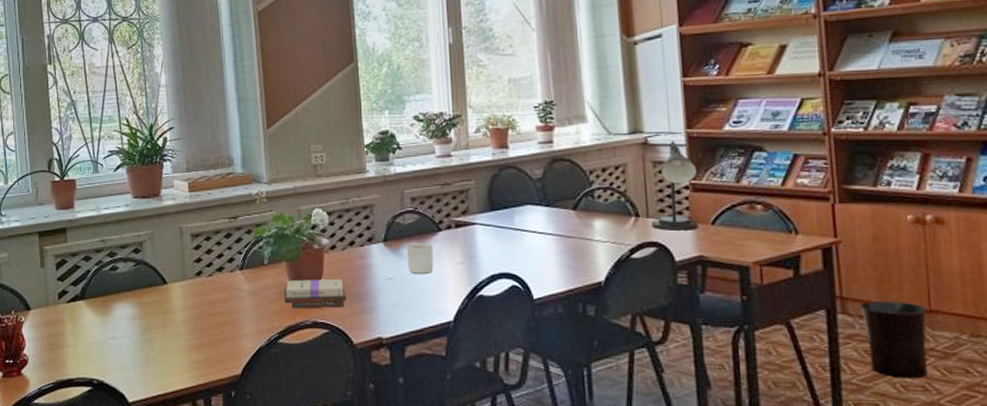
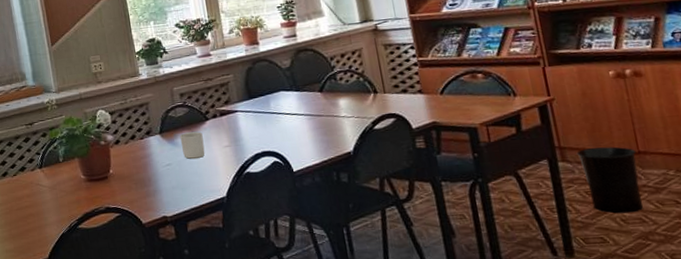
books: present [284,279,347,309] -> none [79,169,133,198]
desk lamp: present [652,141,699,231] -> none [388,25,429,103]

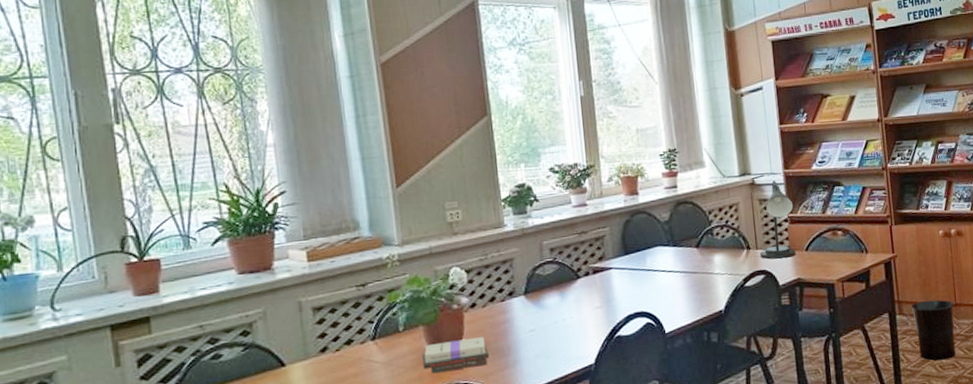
books: none [79,169,133,198] -> present [422,337,490,374]
mug: present [179,132,205,159] -> none [547,291,574,323]
desk lamp: none [388,25,429,103] -> present [760,180,796,259]

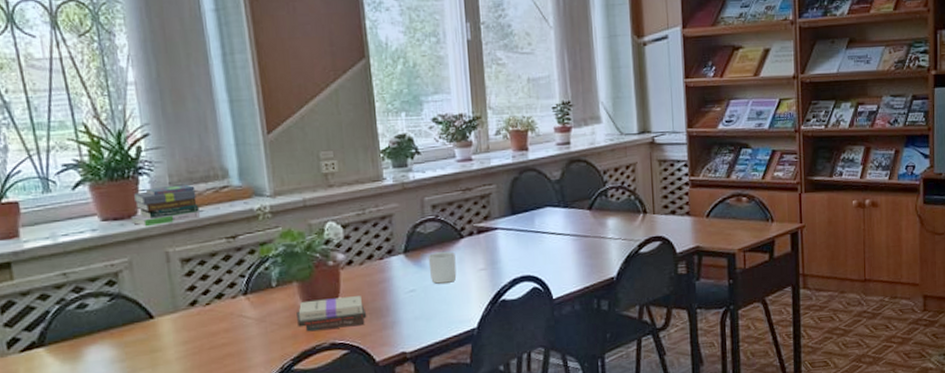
books: none [266,237,332,279] -> present [130,184,200,227]
mug: none [547,291,574,323] -> present [428,251,457,284]
desk lamp: present [760,180,796,259] -> none [657,140,696,225]
waste bin: present [911,300,956,361] -> none [816,274,863,338]

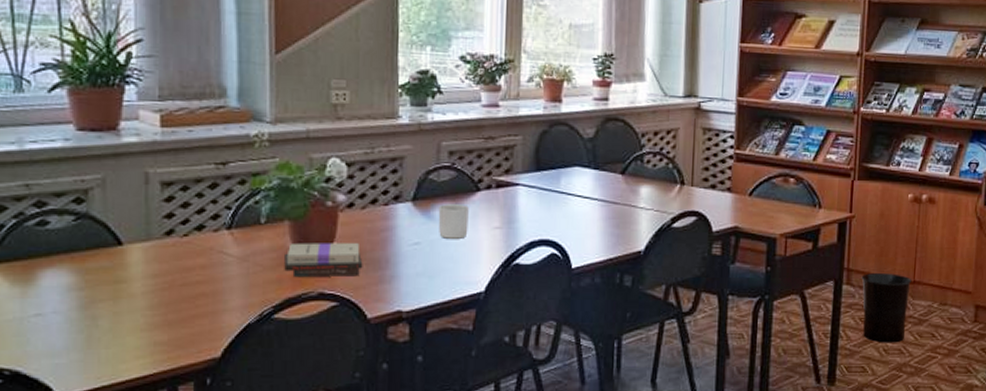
books: present [130,184,200,227] -> none [110,99,189,143]
waste bin: none [816,274,863,338] -> present [861,273,912,343]

